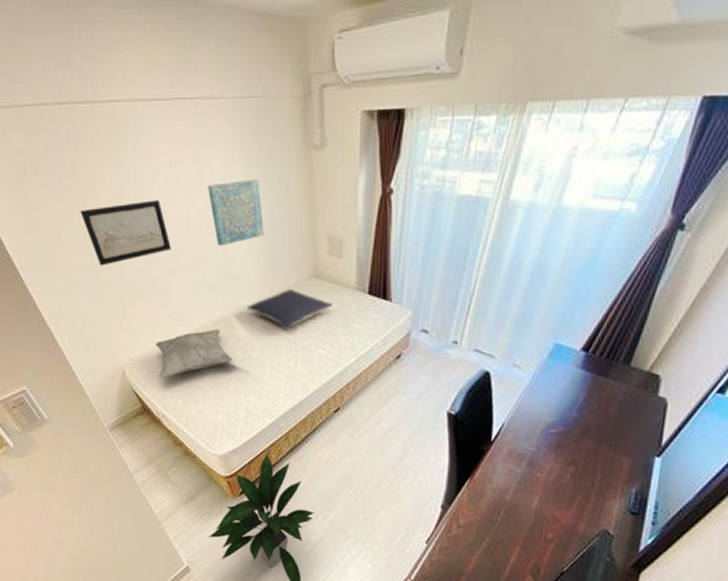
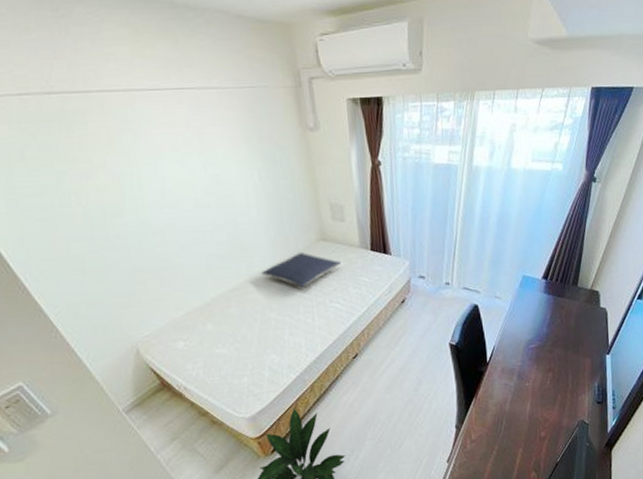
wall art: present [80,200,171,266] -> none [77,181,180,248]
decorative pillow: present [156,329,234,378] -> none [171,296,253,351]
wall art: present [208,180,265,246] -> none [212,158,272,220]

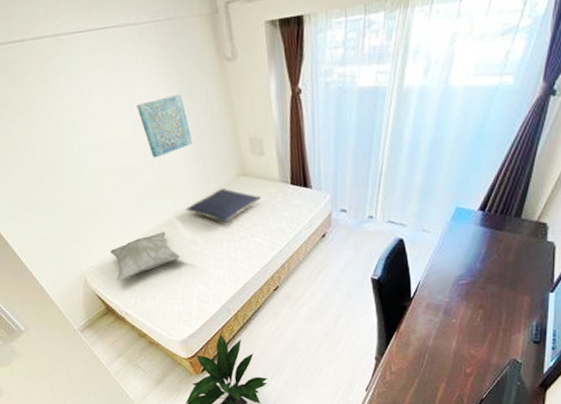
decorative pillow: none [171,296,253,351] -> present [110,231,181,281]
wall art: none [212,158,272,220] -> present [136,95,193,158]

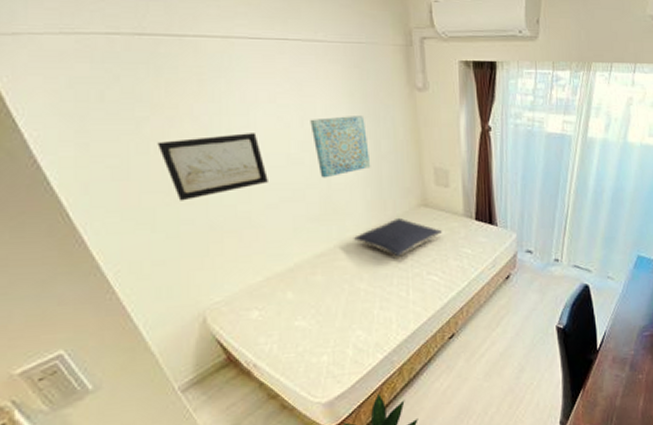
wall art: none [25,123,112,189] -> present [157,133,268,201]
decorative pillow: present [110,231,181,281] -> none [247,262,340,322]

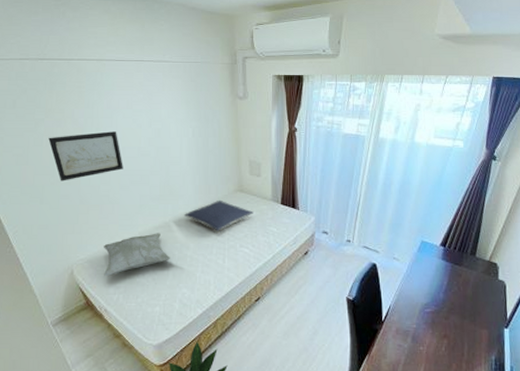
decorative pillow: none [247,262,340,322] -> present [104,233,171,276]
wall art: present [310,116,371,178] -> none [156,119,200,167]

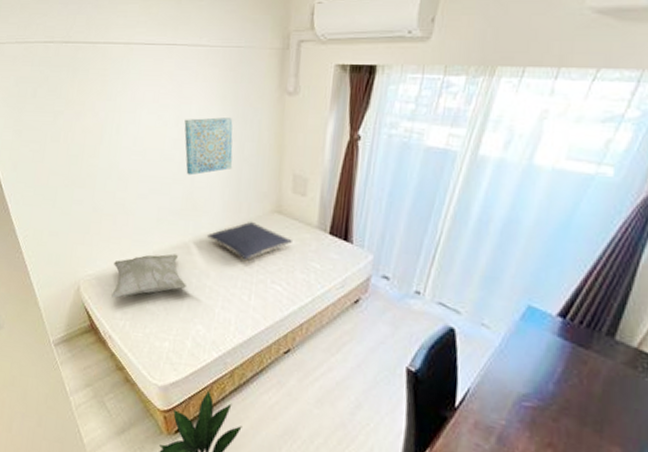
wall art: present [48,131,123,181] -> none [66,129,143,184]
wall art: none [156,119,200,167] -> present [184,117,233,176]

